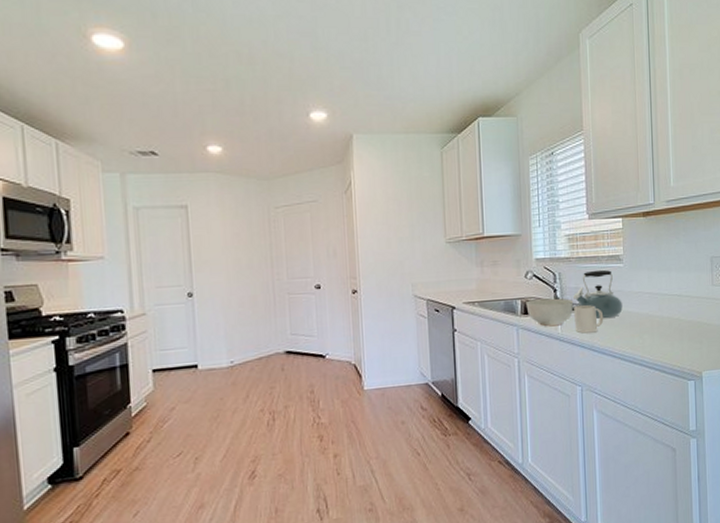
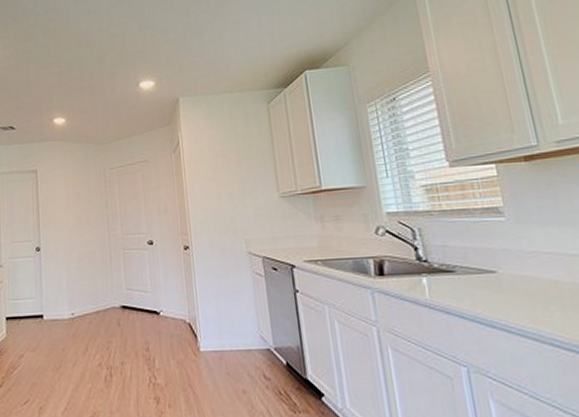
bowl: present [526,298,574,327] -> none [380,257,443,291]
kettle: present [573,269,623,318] -> none [441,224,513,283]
mug: present [574,304,604,334] -> none [443,265,488,301]

